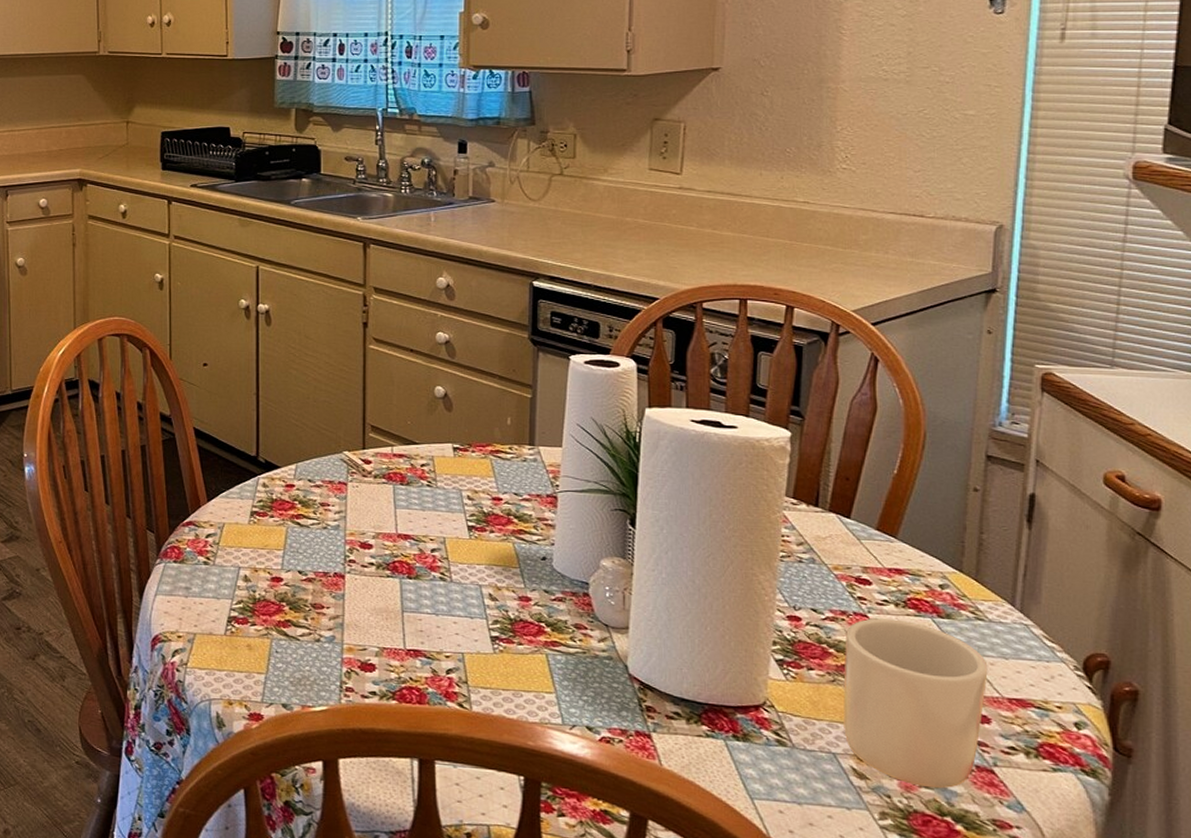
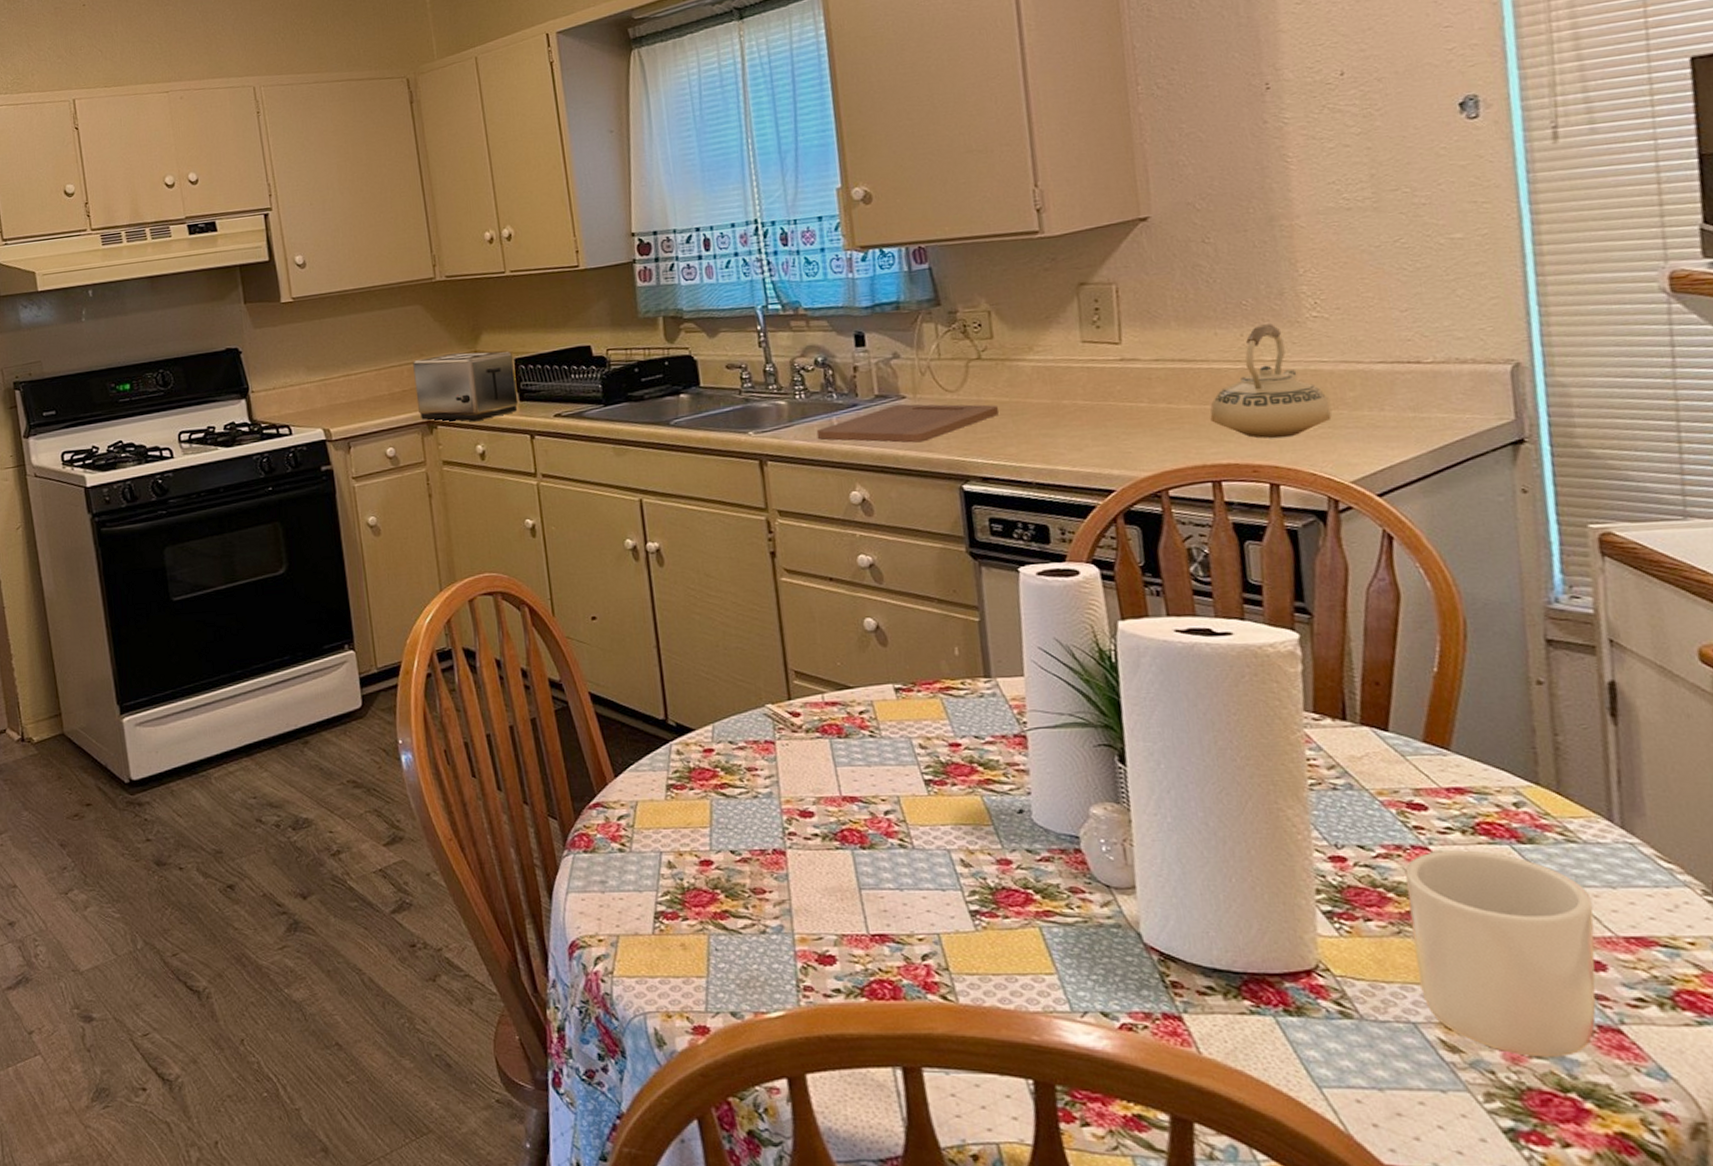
toaster: none [71,120,161,184] -> present [413,351,518,422]
cutting board: none [415,207,571,241] -> present [816,404,998,443]
teakettle: none [746,170,846,268] -> present [1210,323,1333,439]

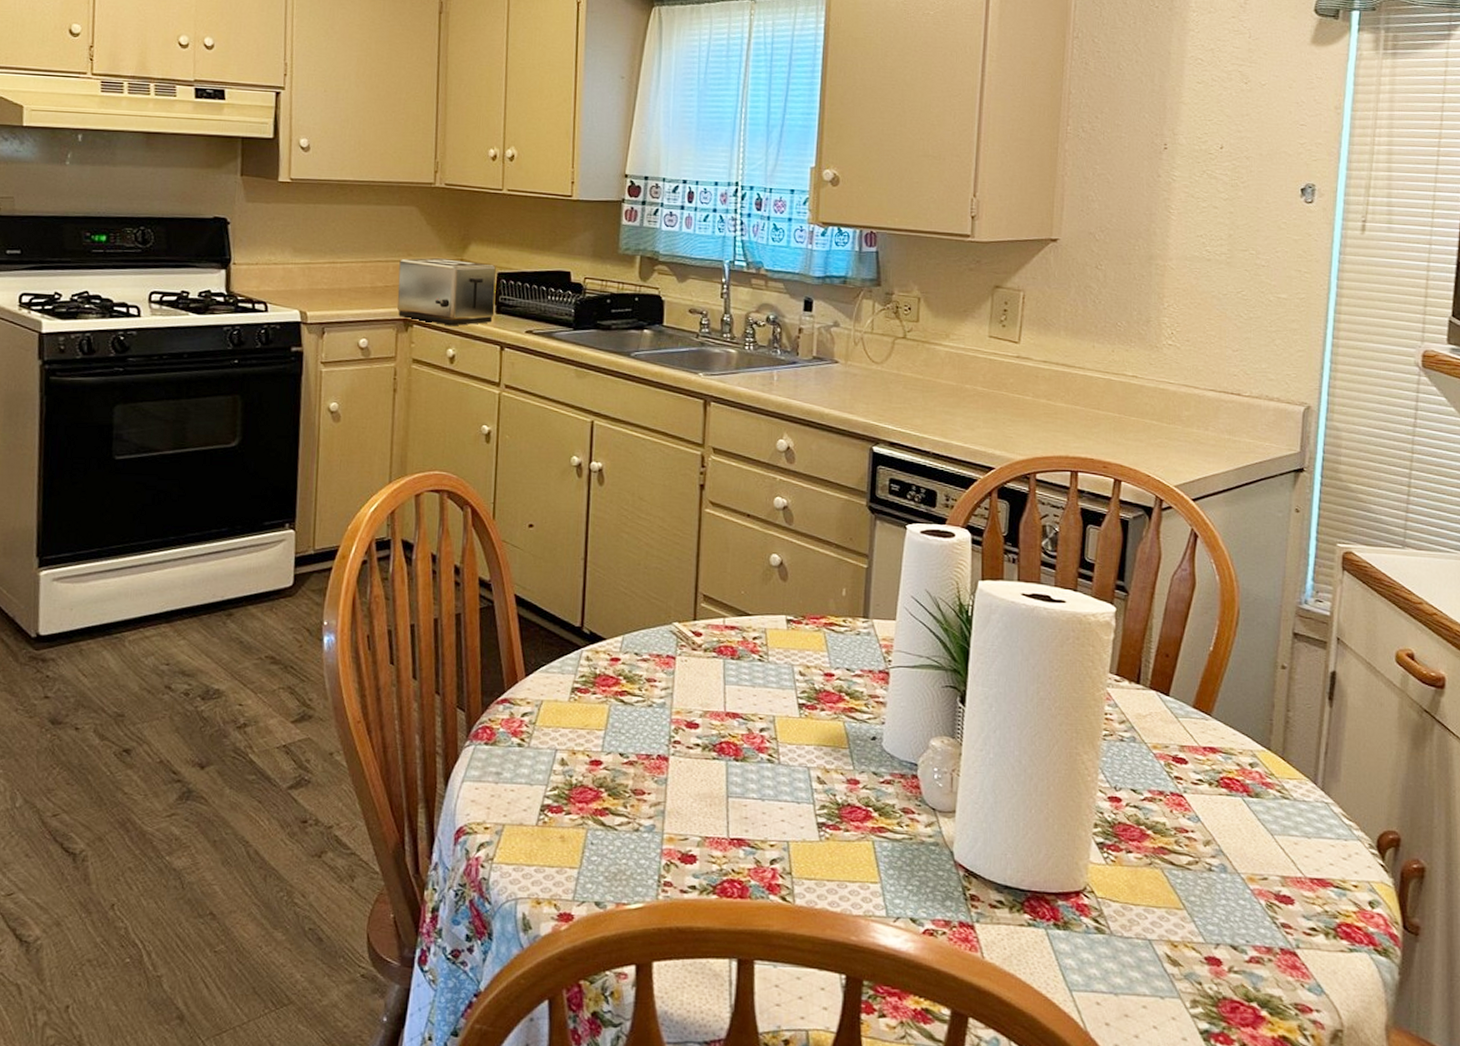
cutting board: present [816,404,998,443] -> none [757,368,912,404]
teakettle: present [1210,323,1333,439] -> none [1078,344,1170,442]
mug: present [1405,849,1596,1058] -> none [1159,797,1292,973]

